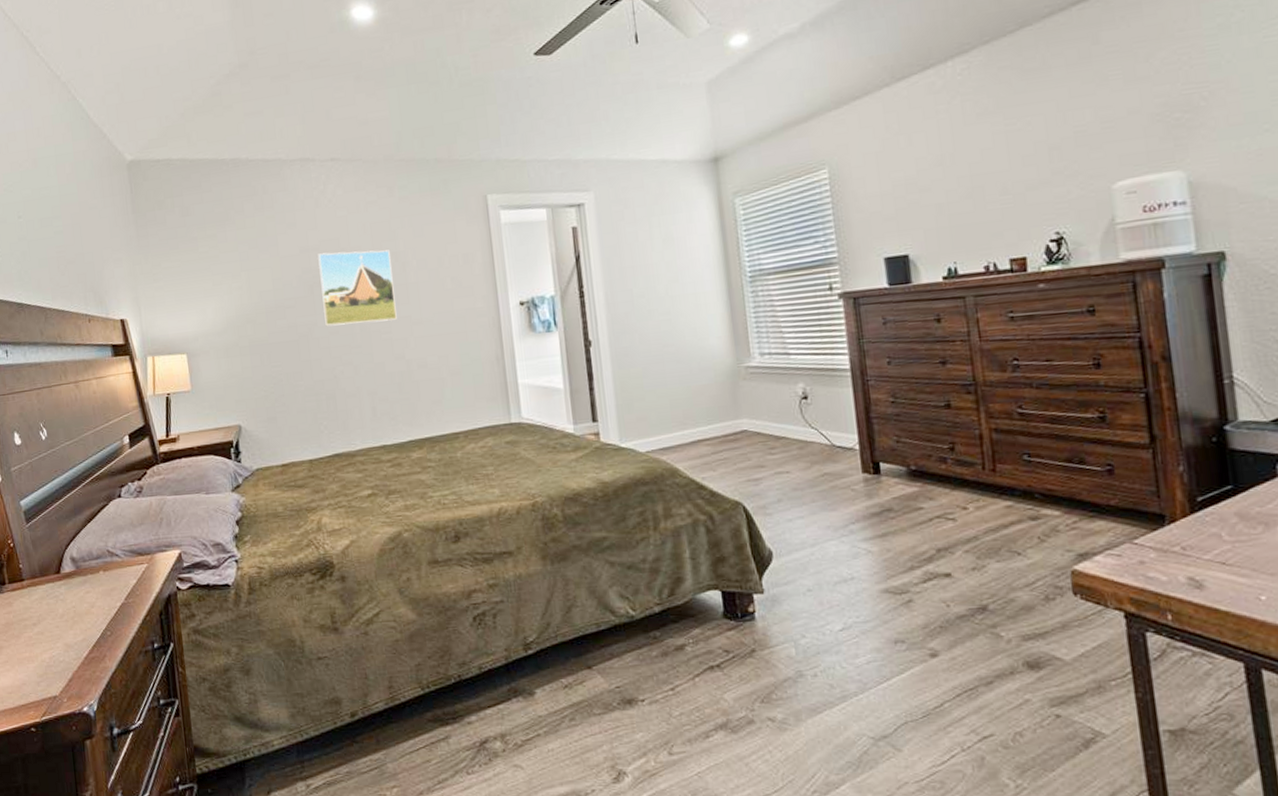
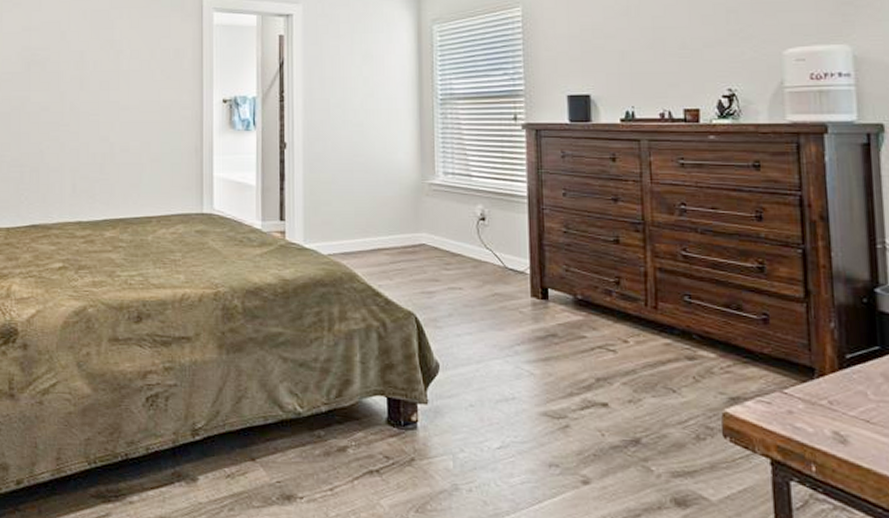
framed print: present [318,250,397,327] -> none [38,34,106,104]

